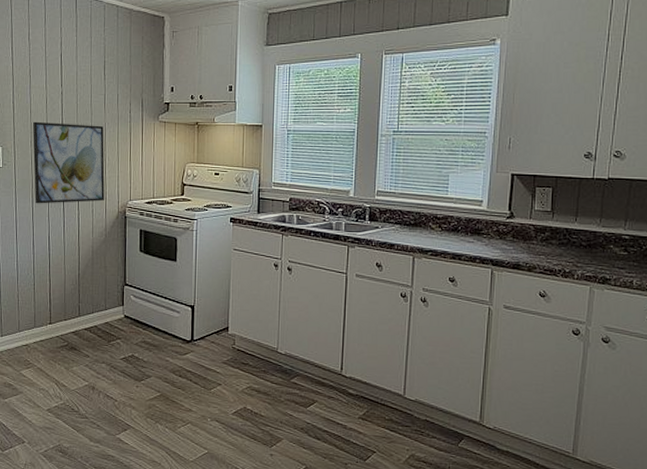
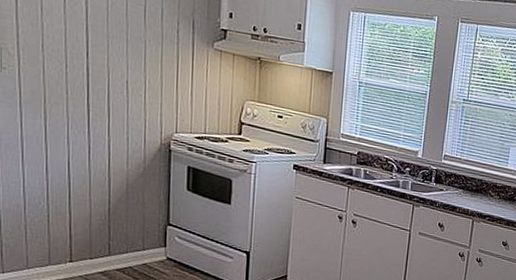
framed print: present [33,121,105,204] -> none [45,21,144,130]

